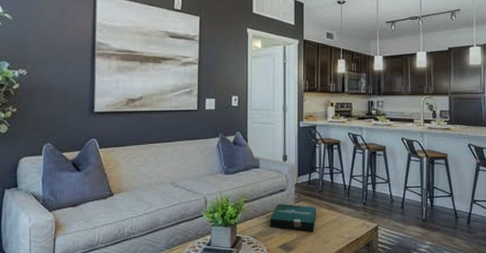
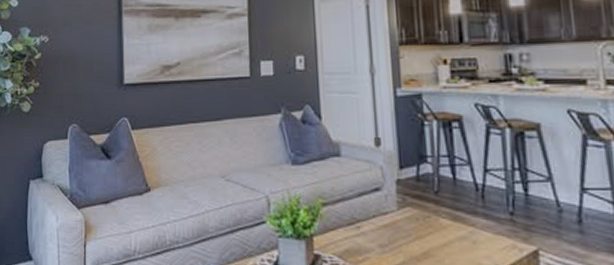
pizza box: present [269,203,317,231] -> none [360,208,434,253]

